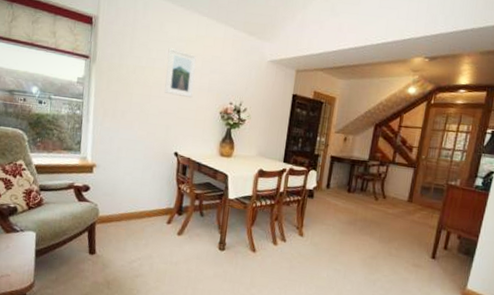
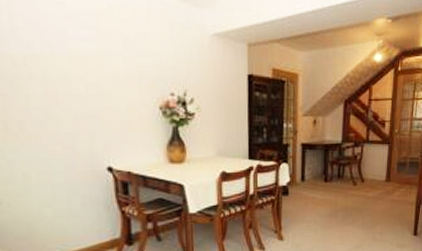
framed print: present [164,48,197,98] -> none [70,25,119,93]

